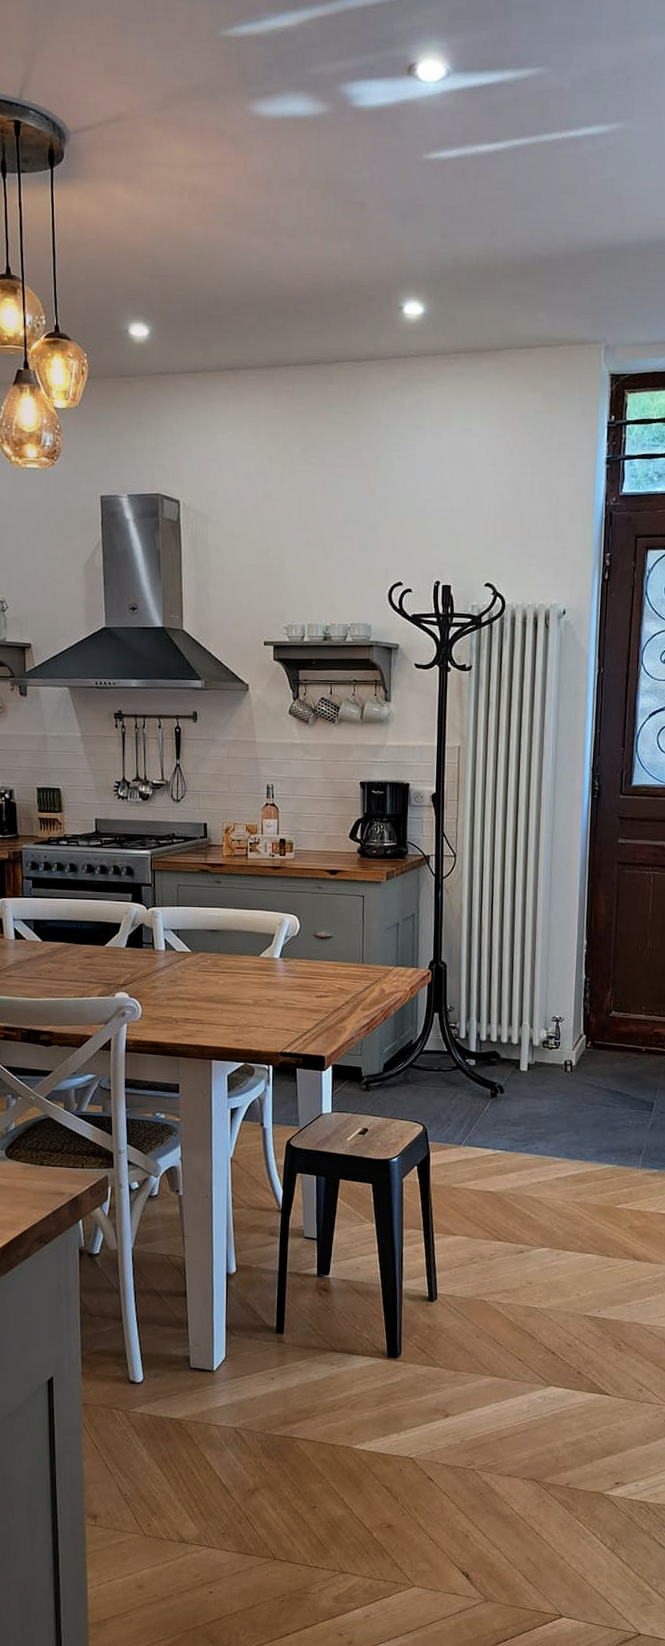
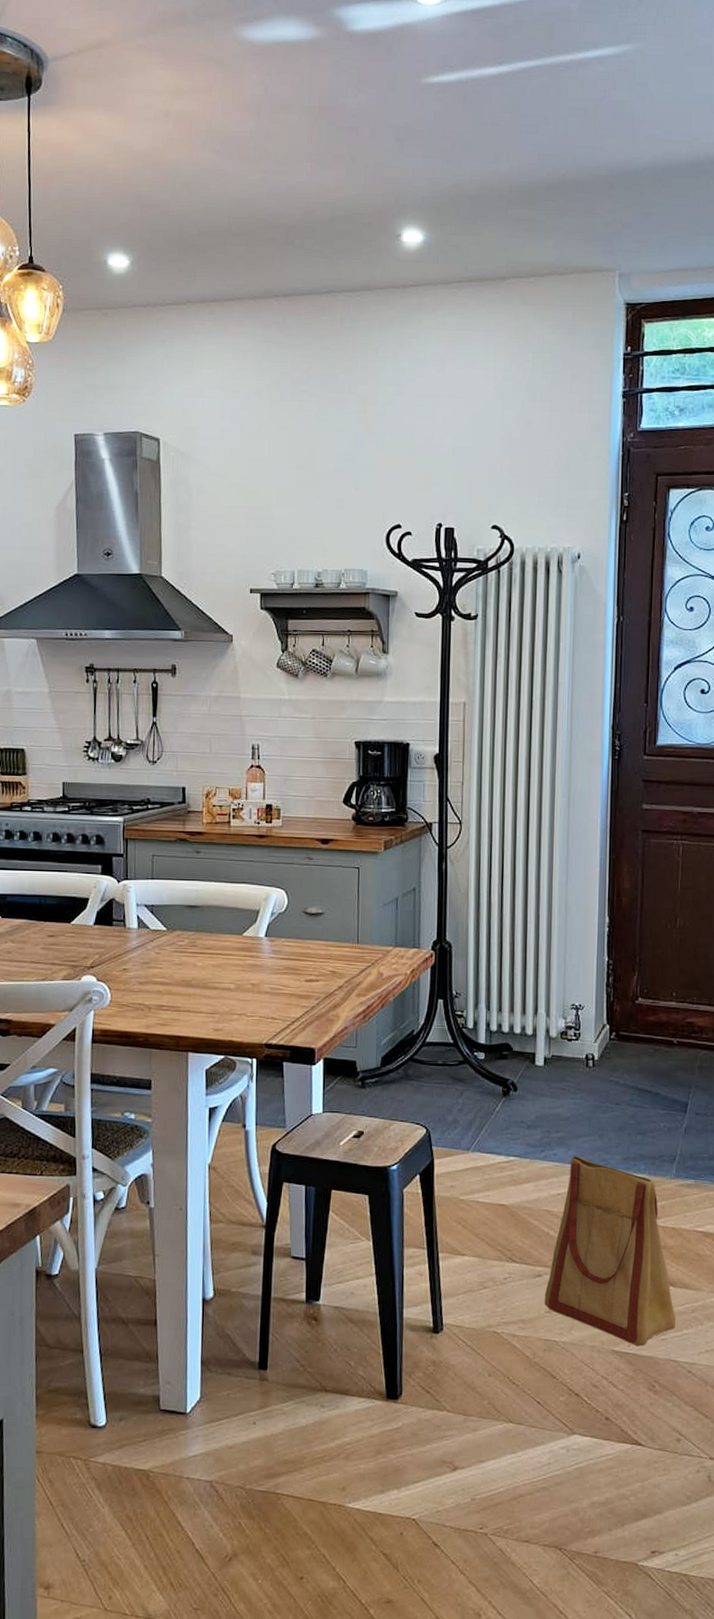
shopping bag: none [525,1149,640,1312] -> present [544,1156,676,1347]

